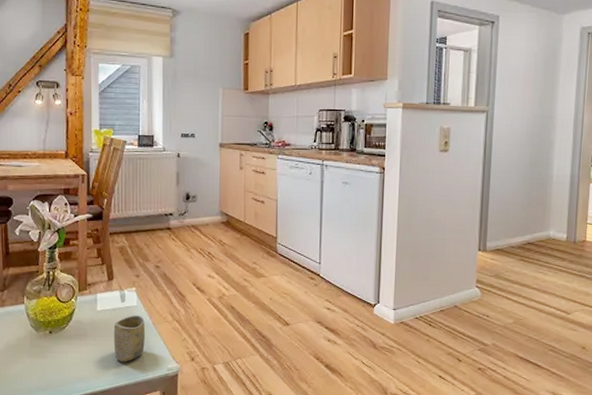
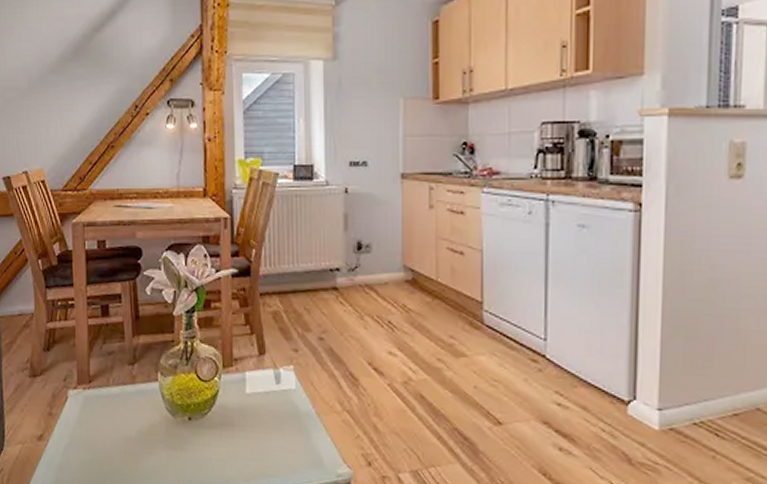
cup: present [113,315,146,362] -> none [267,401,308,462]

